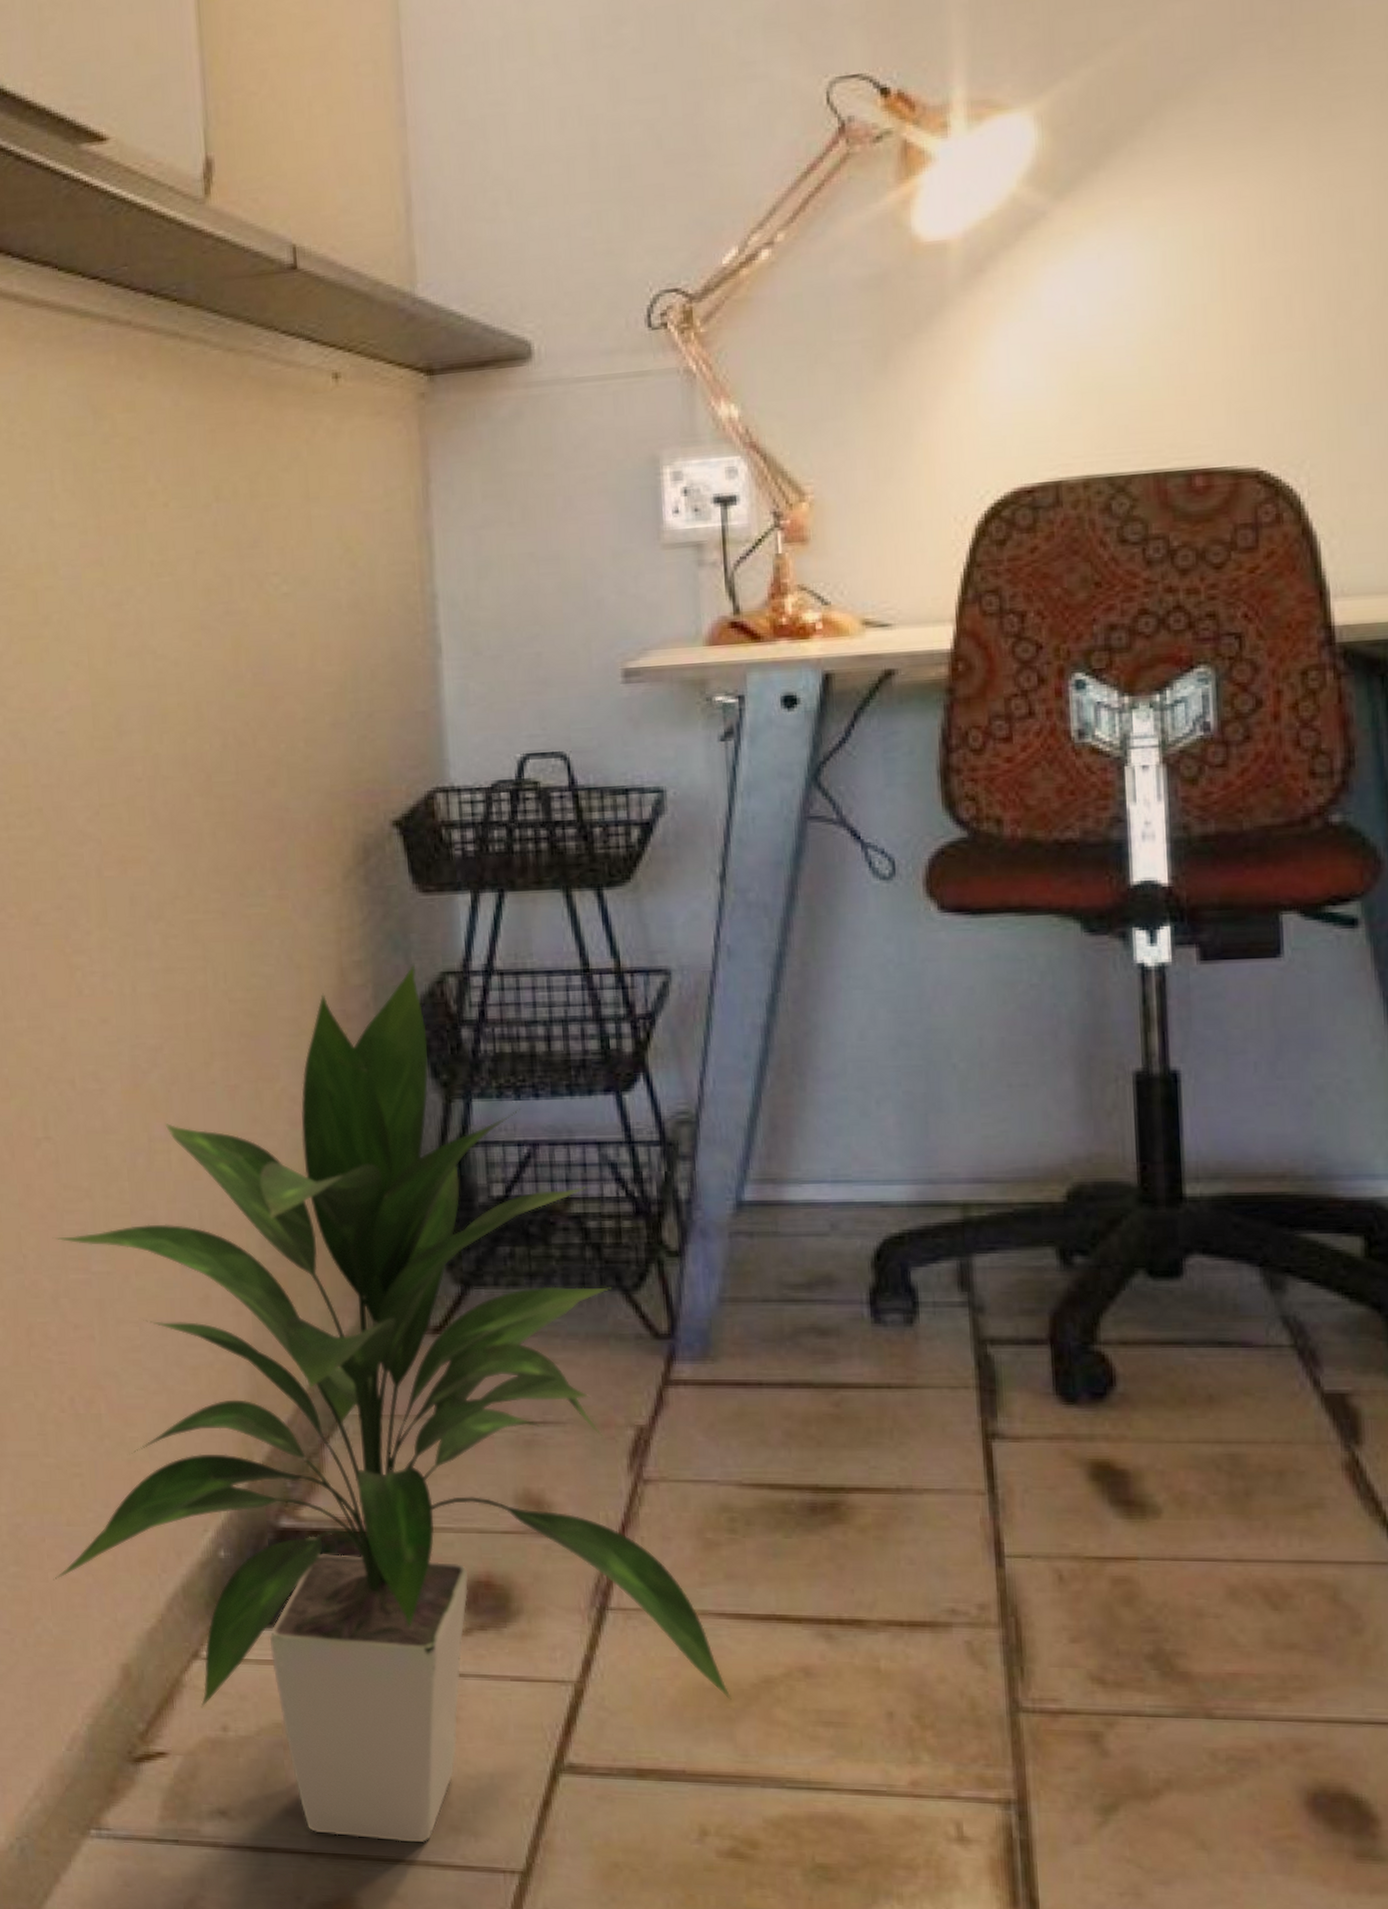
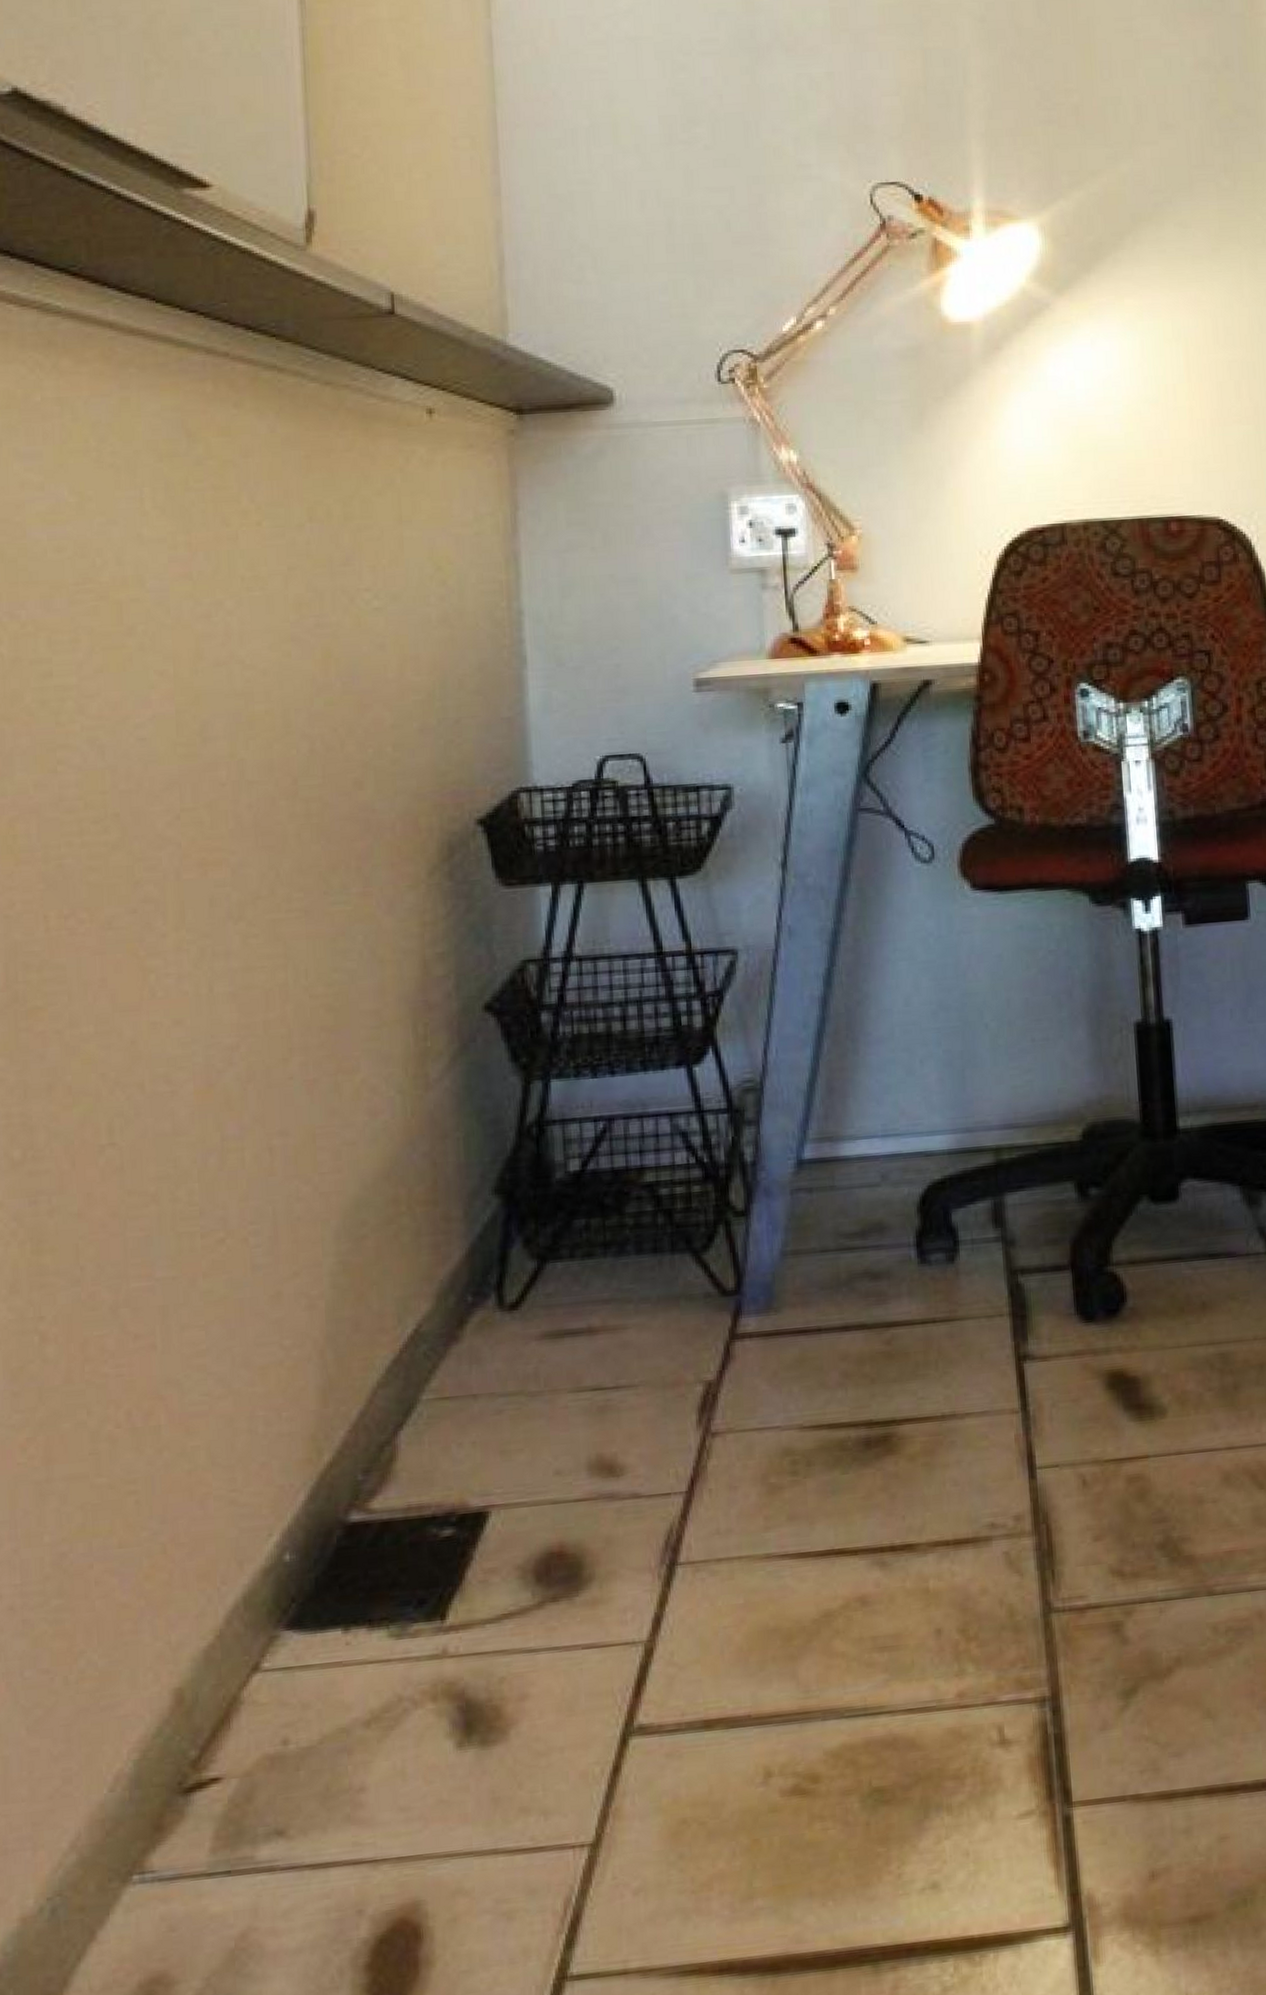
indoor plant: present [52,964,732,1843] -> none [101,954,794,1839]

